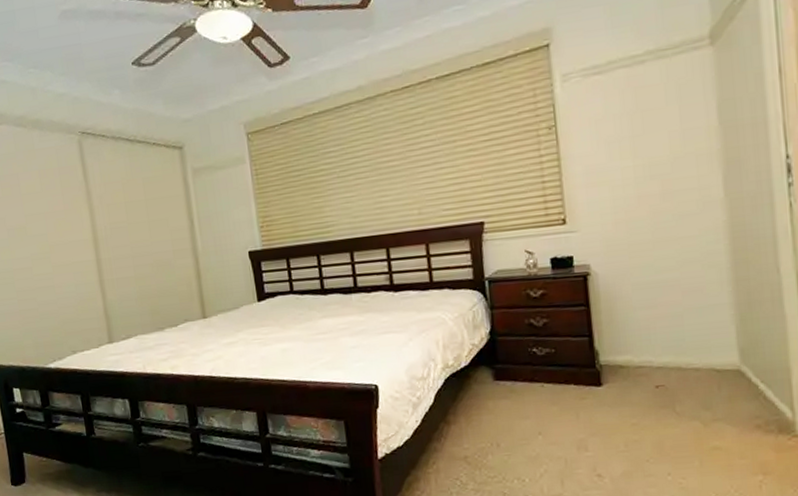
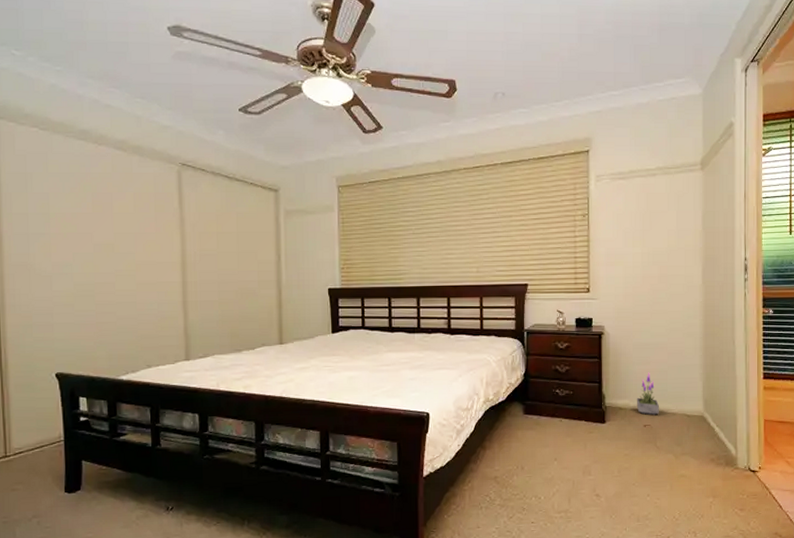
potted plant: none [642,318,676,373] -> present [636,372,659,416]

